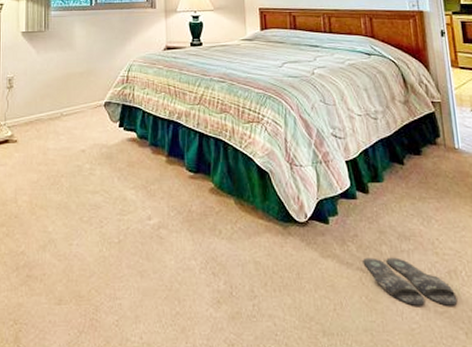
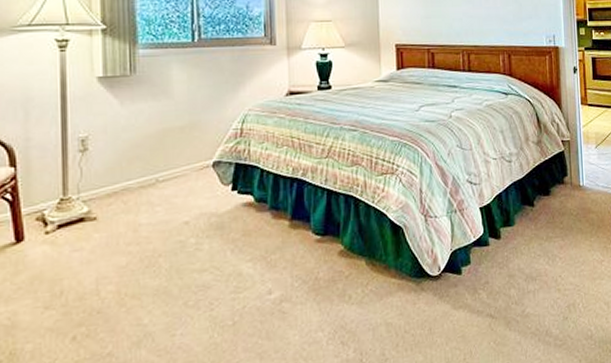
slippers: present [363,257,458,307] -> none [492,299,574,344]

